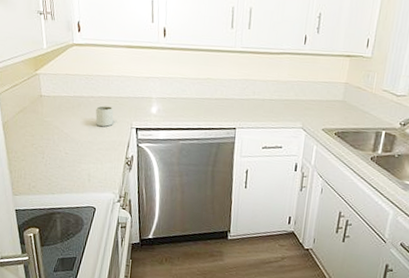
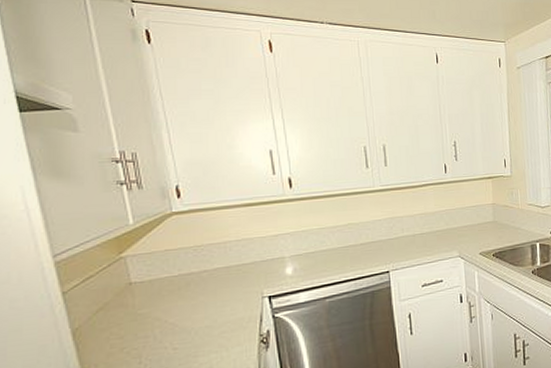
mug: present [95,105,114,127] -> none [210,277,238,304]

